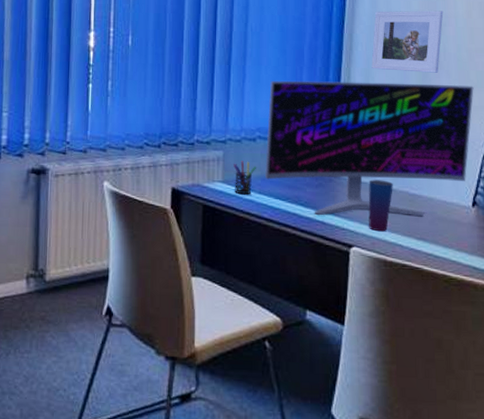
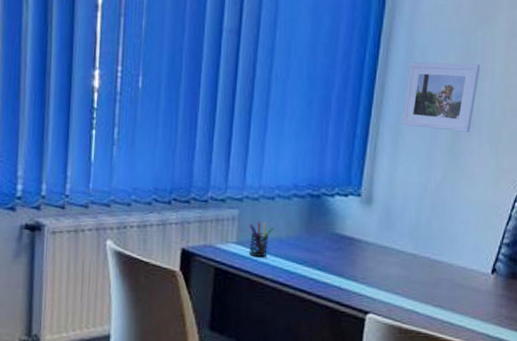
monitor: present [264,80,474,216] -> none [282,134,504,282]
cup: present [368,179,393,232] -> none [387,244,414,298]

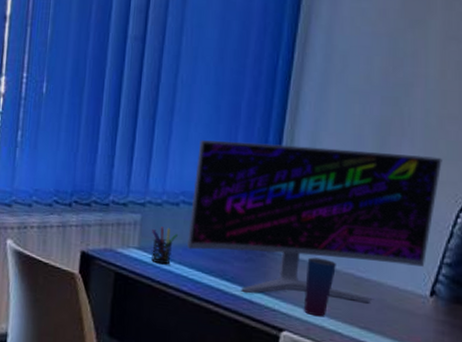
monitor: none [282,134,504,282] -> present [186,140,442,302]
cup: none [387,244,414,298] -> present [304,257,336,317]
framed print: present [402,61,481,132] -> none [320,66,411,141]

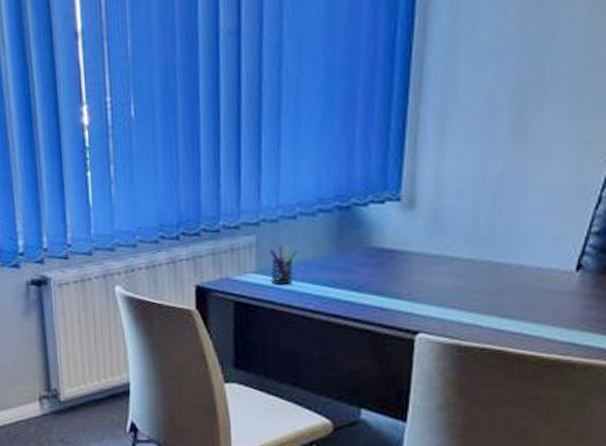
monitor: present [186,140,442,302] -> none [307,113,590,301]
cup: present [304,257,336,317] -> none [439,249,472,313]

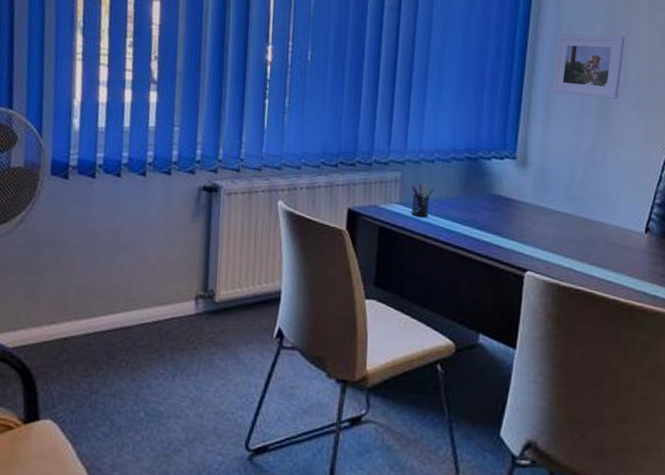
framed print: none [448,12,553,108] -> present [553,34,625,99]

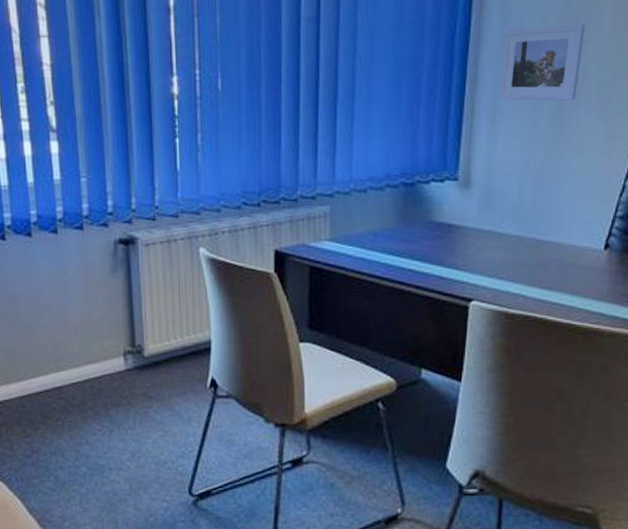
pen holder: present [411,182,434,217] -> none [342,215,367,253]

